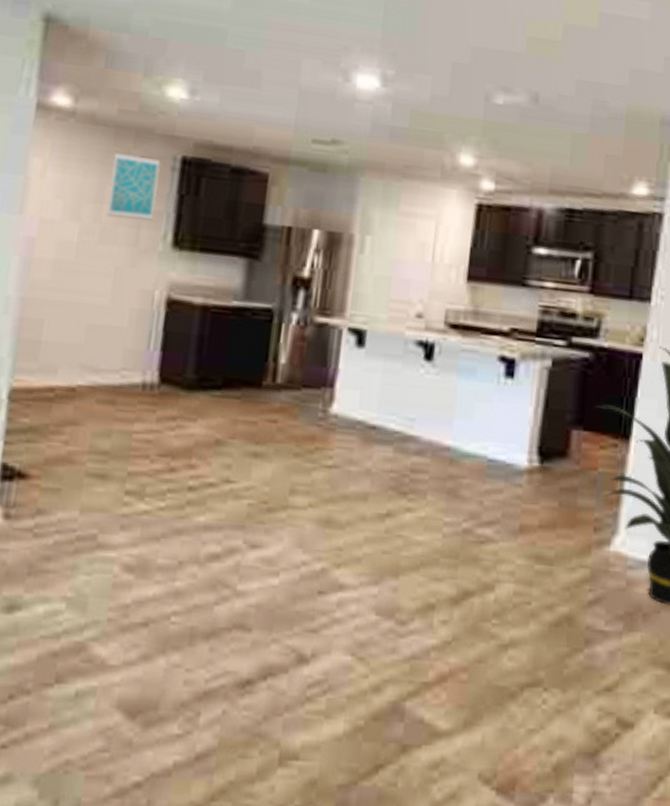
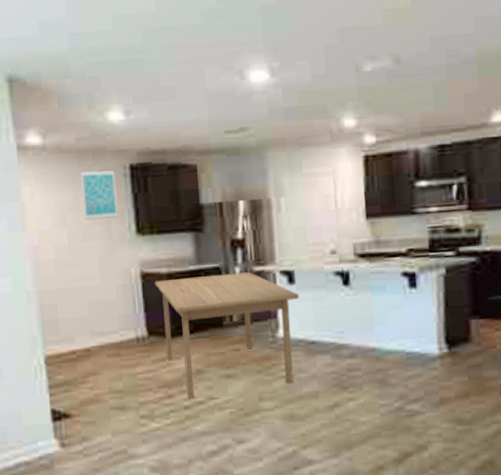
table: none [178,312,368,478] -> present [155,272,300,399]

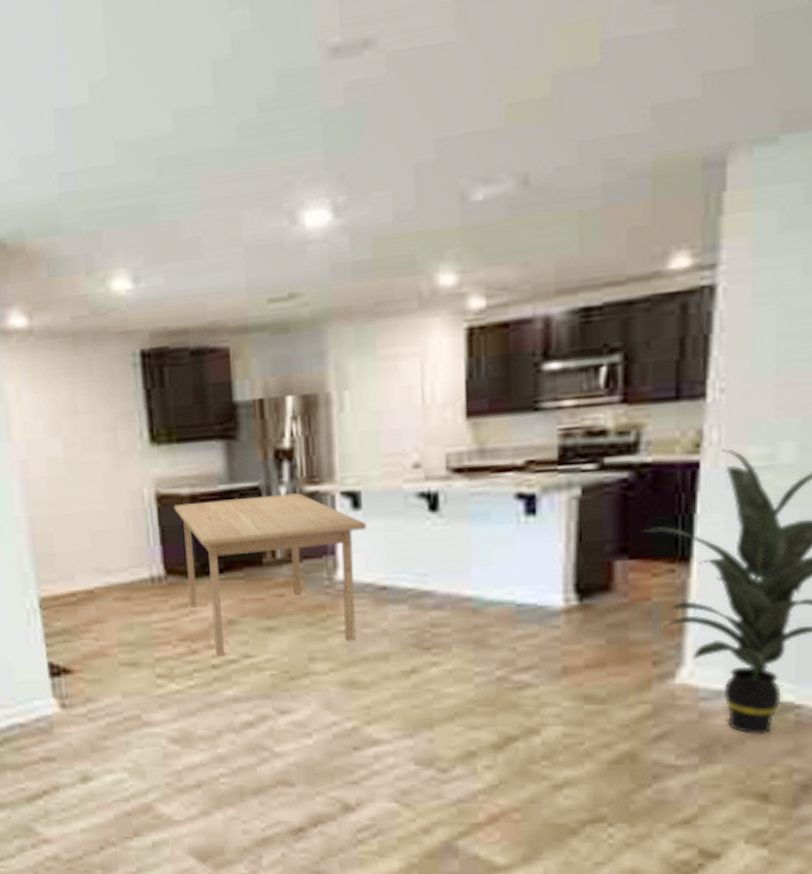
wall art: present [80,169,118,221] -> none [76,357,126,427]

